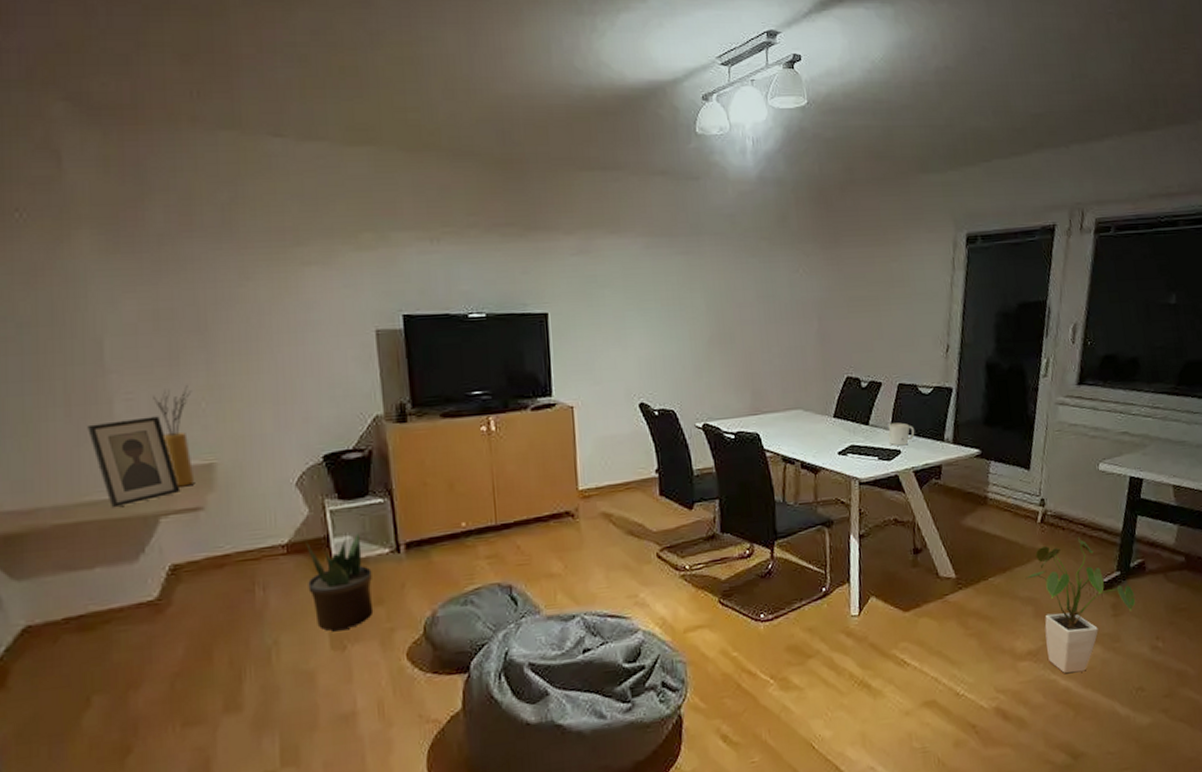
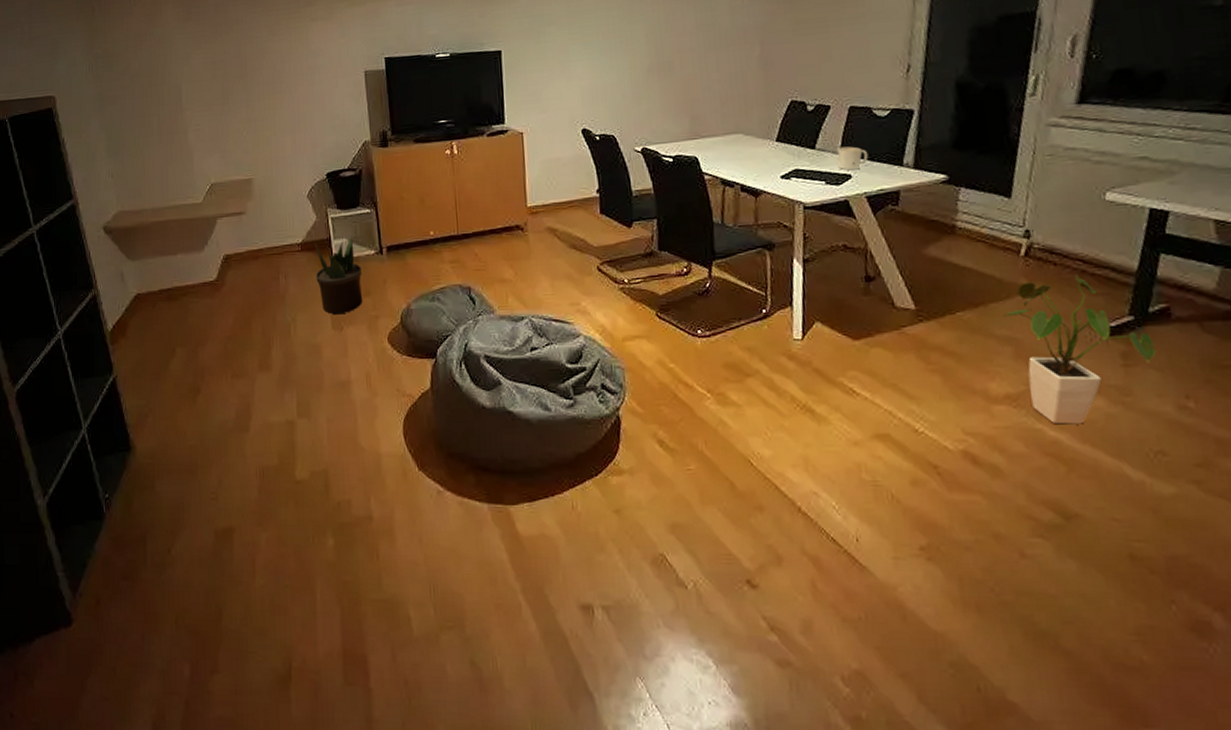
picture frame: present [87,416,181,508] -> none [172,142,230,211]
vase: present [153,386,195,487] -> none [212,119,240,196]

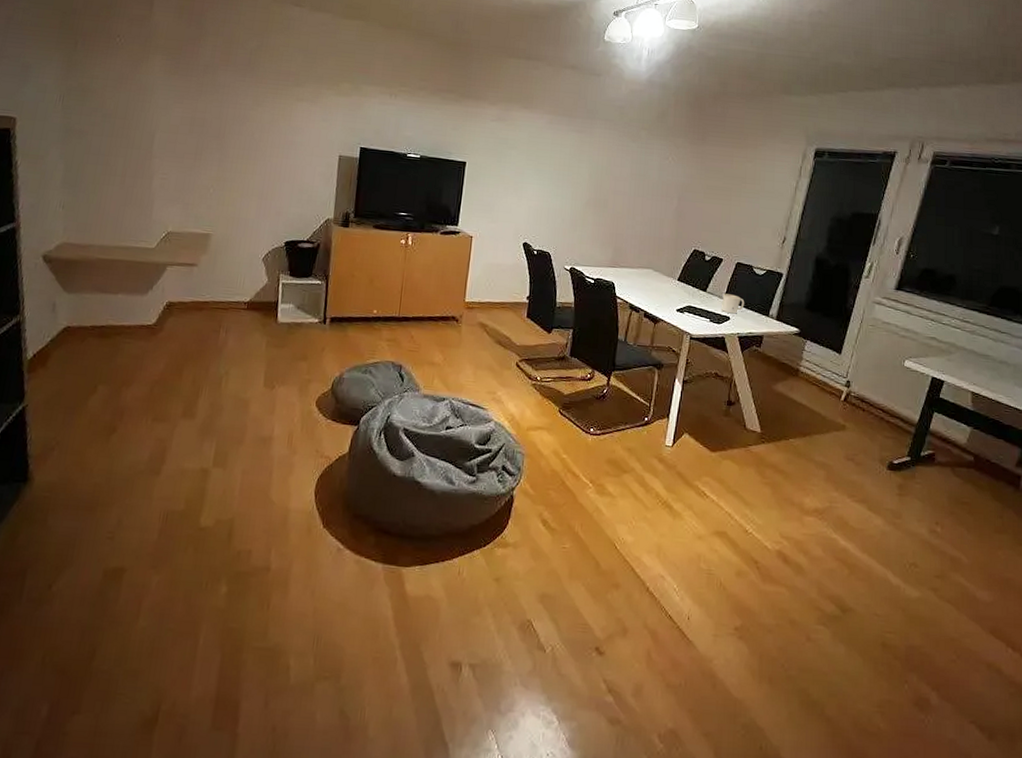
planter: present [313,237,363,314] -> none [256,301,303,374]
house plant: present [1003,274,1156,425] -> none [822,420,921,538]

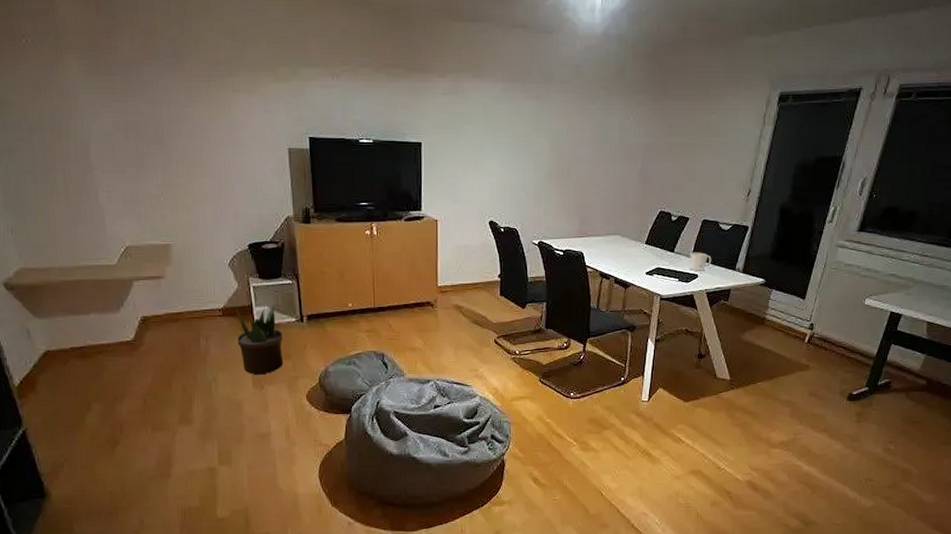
planter: none [256,301,303,374] -> present [234,305,284,374]

